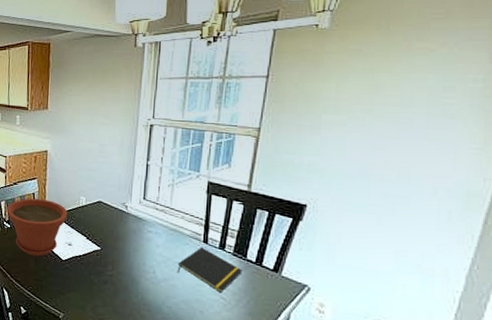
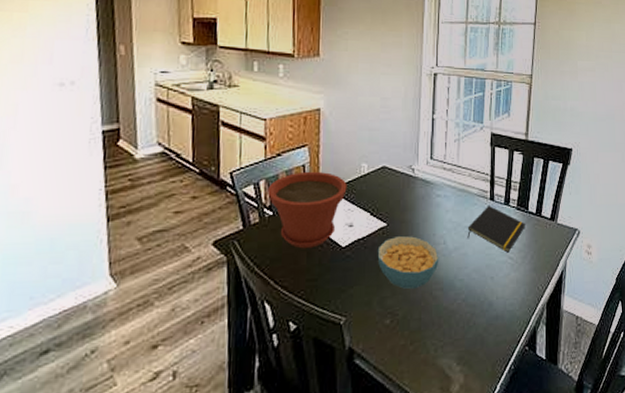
cereal bowl: none [91,259,148,305] -> present [377,235,439,289]

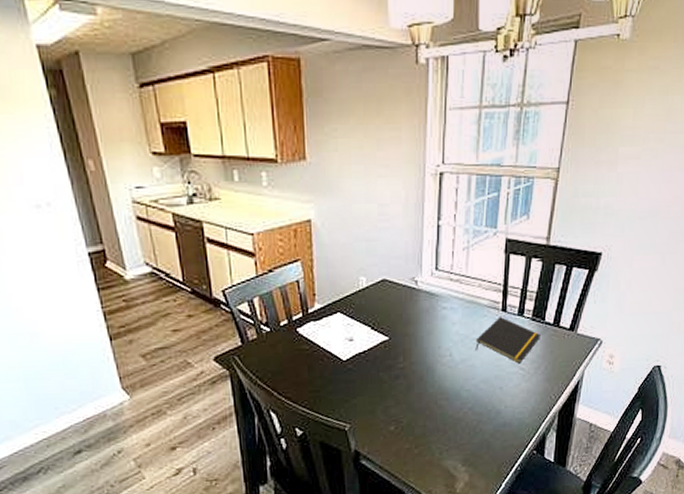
plant pot: present [267,171,347,249] -> none [262,286,345,363]
cereal bowl: present [377,235,439,289] -> none [379,348,445,399]

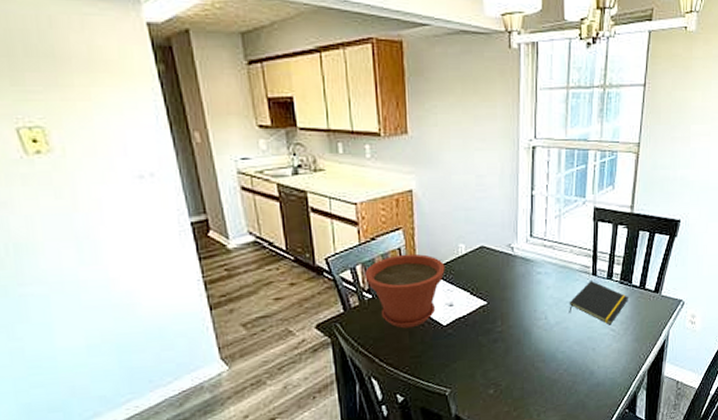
plant pot: none [262,286,345,363] -> present [365,253,445,329]

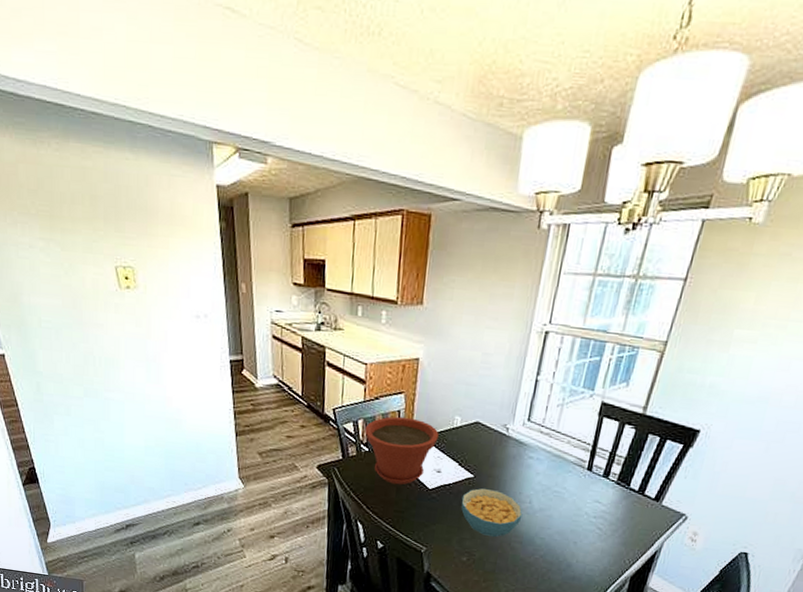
cereal bowl: none [478,312,541,362] -> present [461,488,523,537]
notepad: present [569,281,630,325] -> none [555,475,625,523]

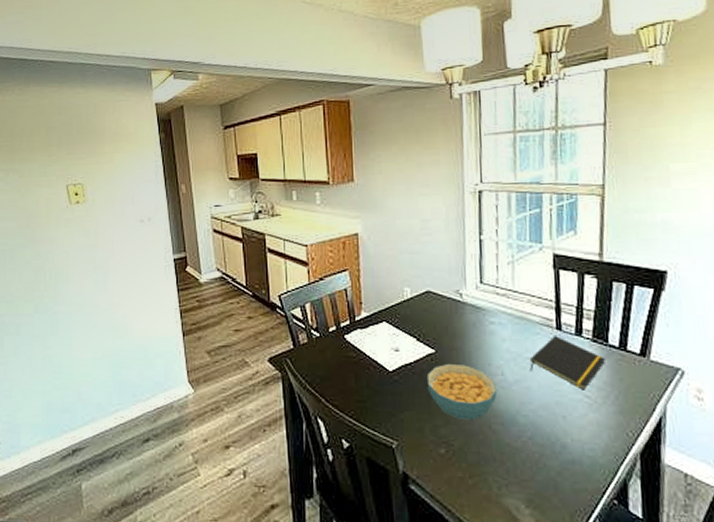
plant pot: present [365,416,439,485] -> none [313,295,391,371]
notepad: none [555,475,625,523] -> present [529,336,607,390]

